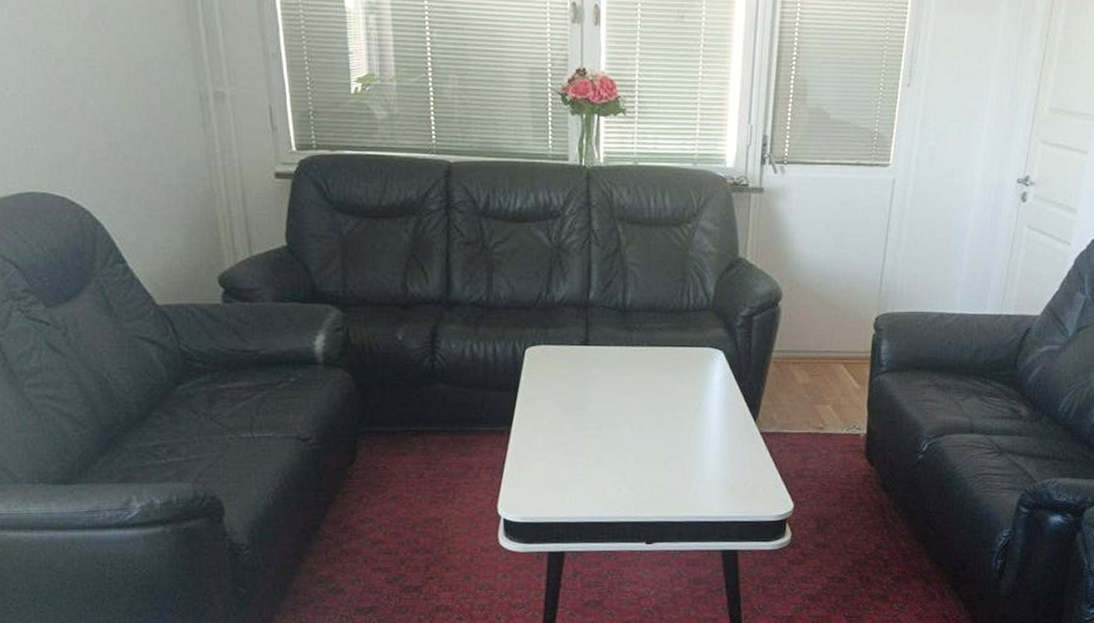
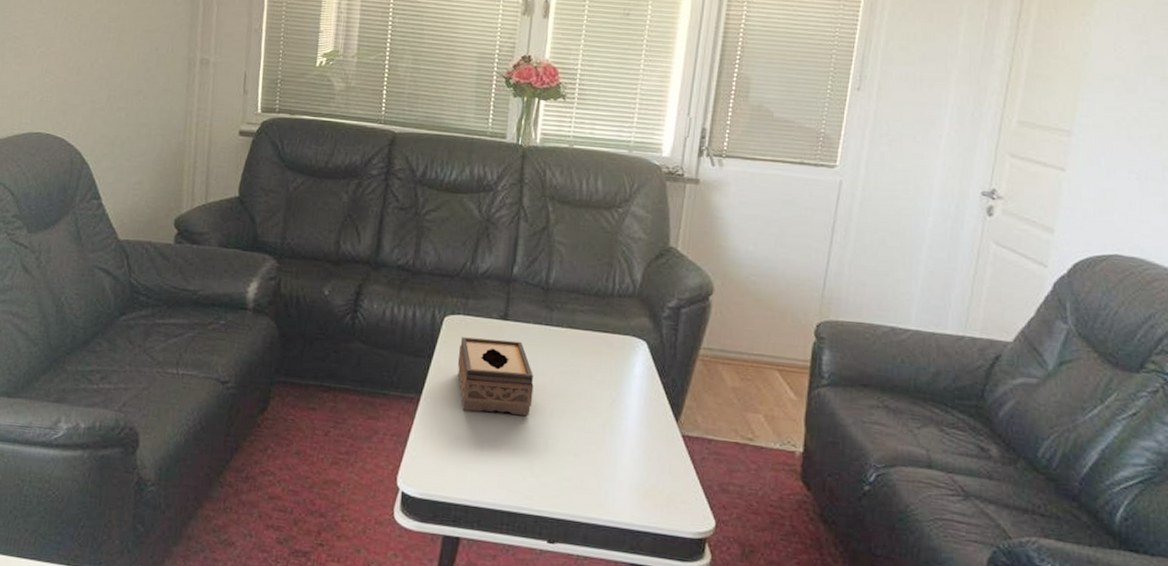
tissue box: none [543,364,620,436] -> present [457,337,534,416]

